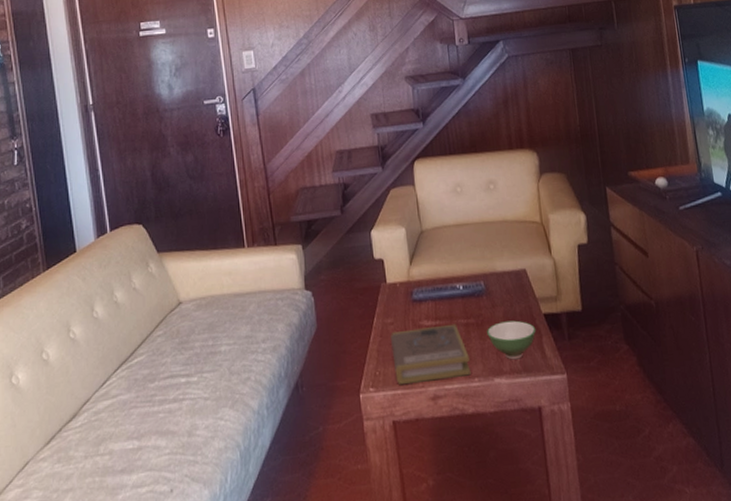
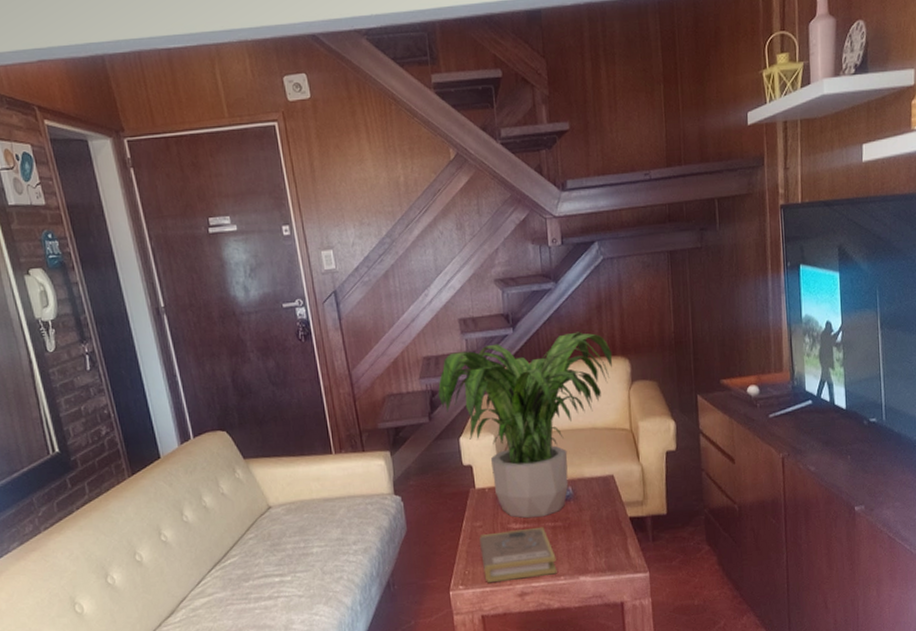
potted plant: none [350,125,521,315] -> present [437,331,613,519]
bowl: present [487,320,536,360] -> none [574,523,622,560]

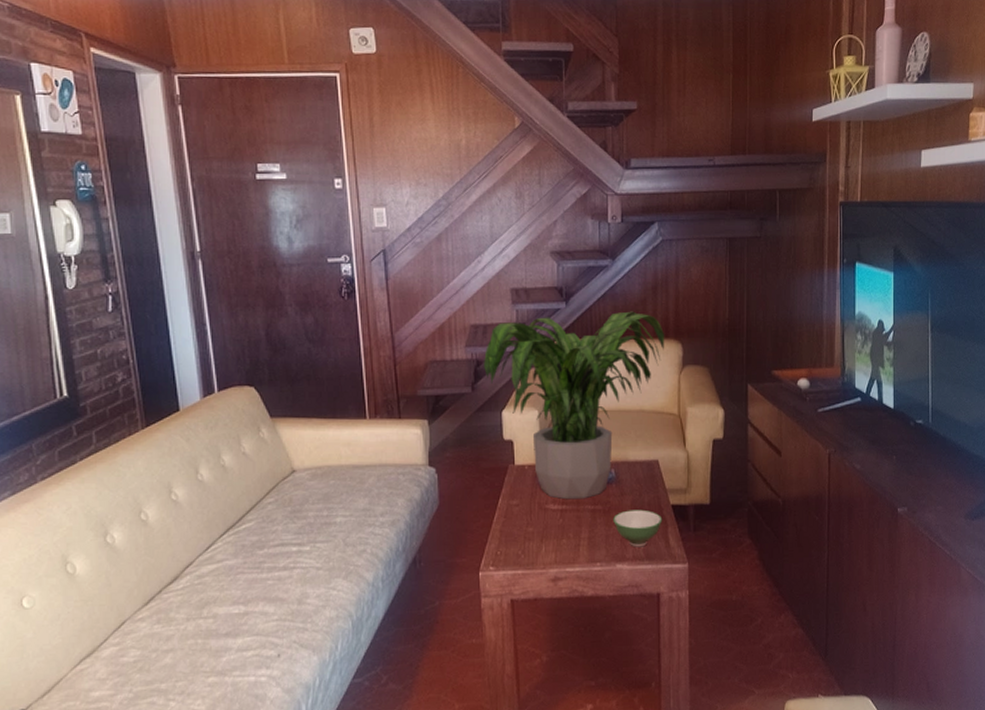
book: present [479,526,557,582] -> none [515,509,594,565]
bowl: none [574,523,622,560] -> present [613,509,663,547]

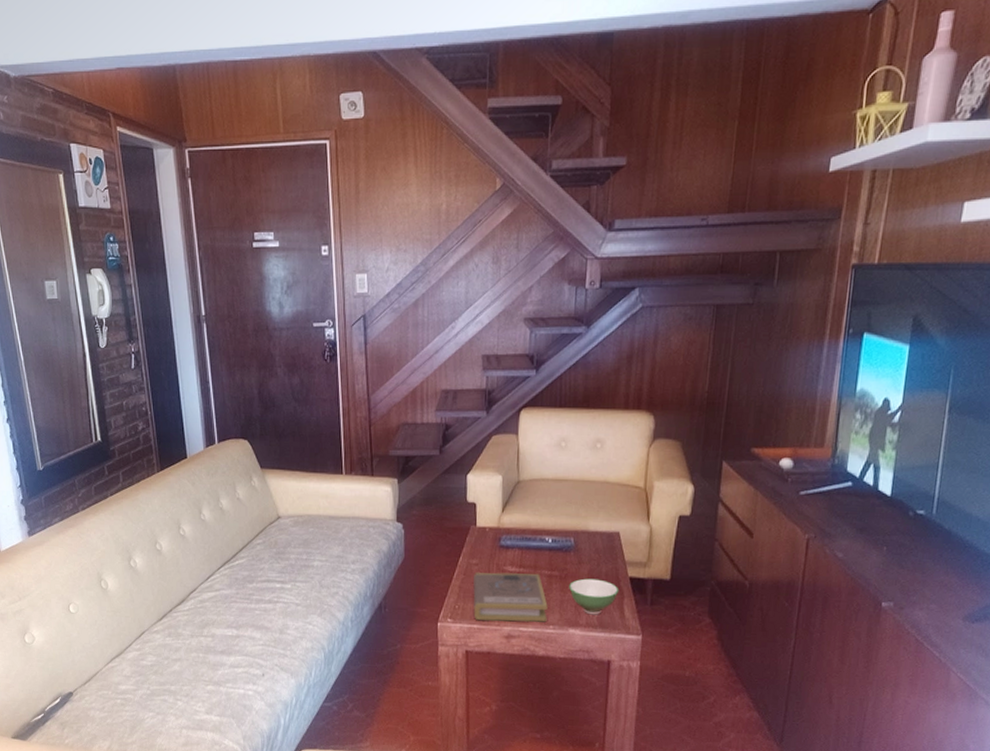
potted plant: present [483,311,665,500] -> none [451,381,637,564]
book: none [515,509,594,565] -> present [473,572,548,623]

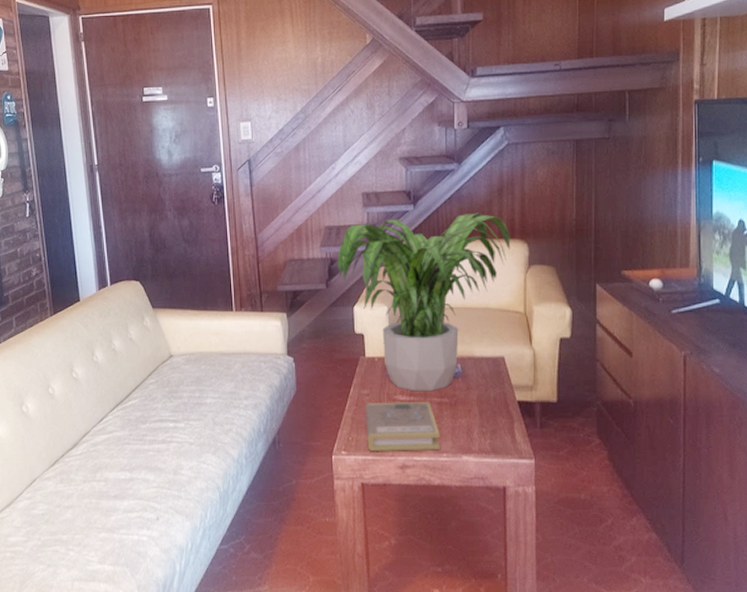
potted plant: none [451,381,637,564] -> present [336,213,511,392]
bowl: present [569,578,619,615] -> none [460,404,509,441]

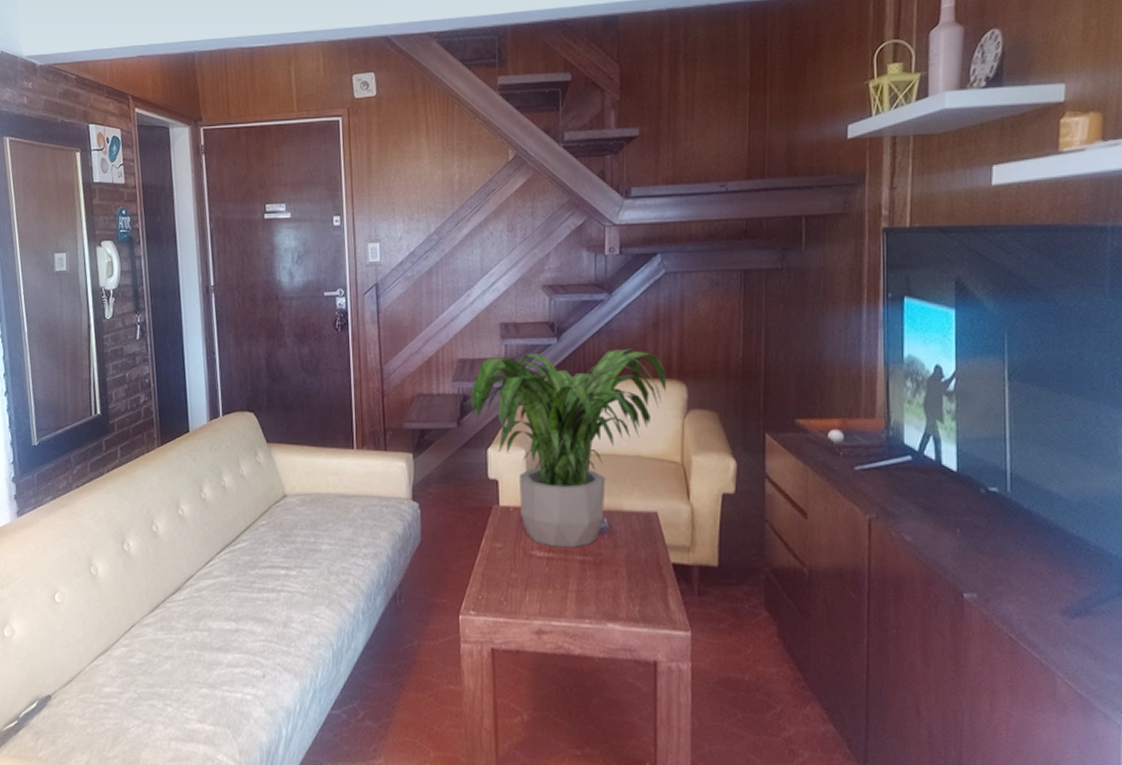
book: present [366,401,440,452] -> none [498,557,582,616]

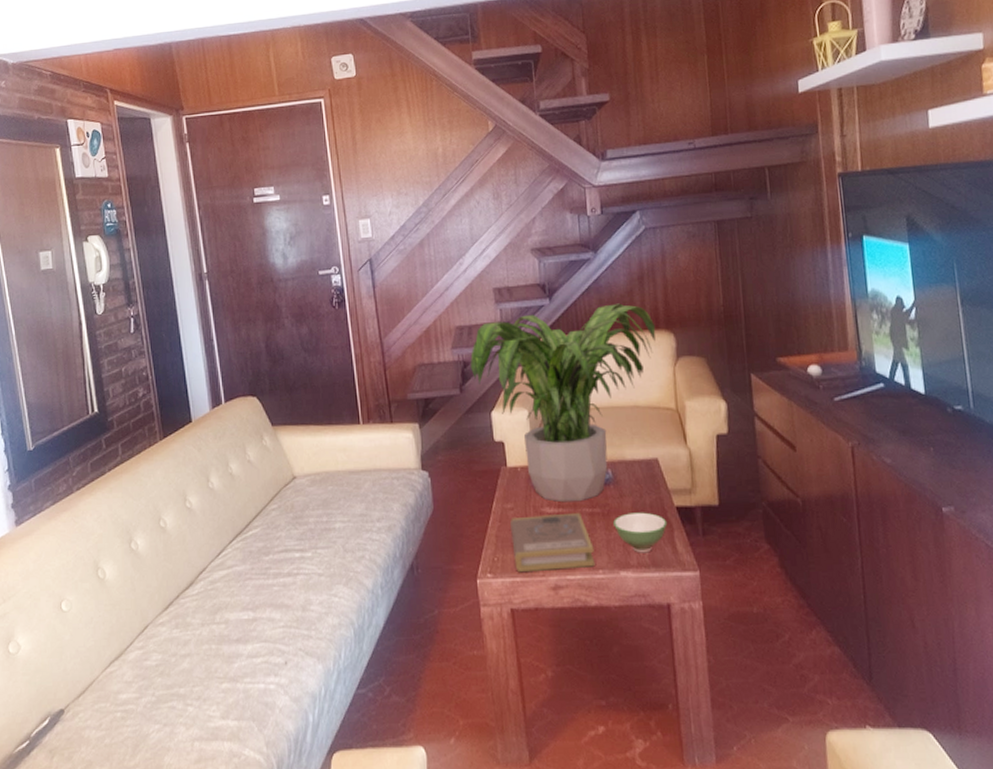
book: none [498,557,582,616] -> present [510,512,595,572]
bowl: none [605,564,662,608] -> present [613,512,668,553]

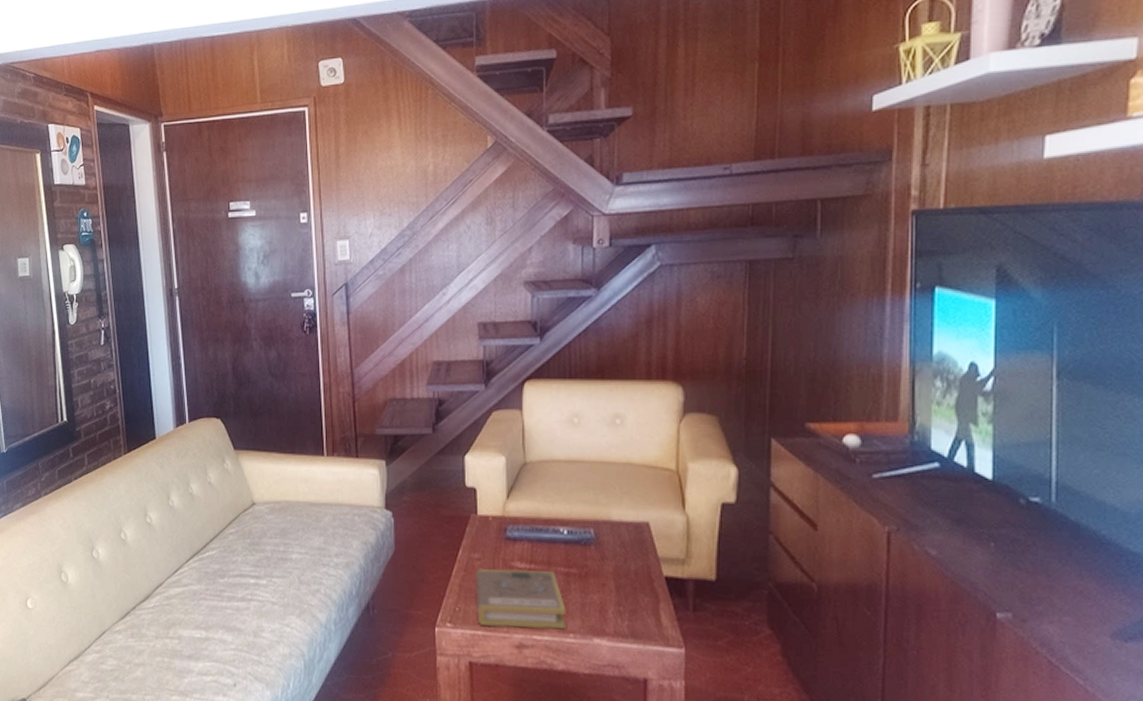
potted plant: present [470,303,656,503] -> none [445,348,662,560]
bowl: present [613,512,668,553] -> none [591,577,653,622]

